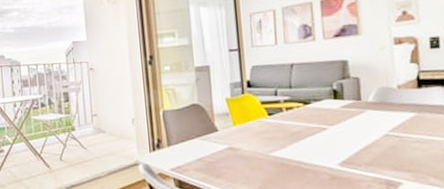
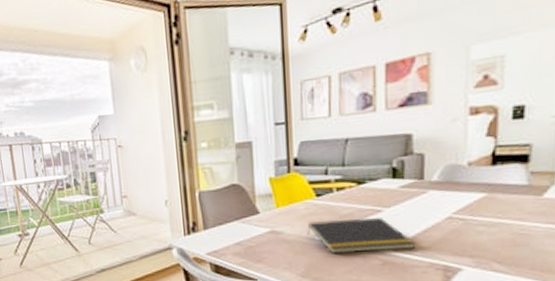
notepad: none [261,134,360,168] -> present [307,217,416,253]

